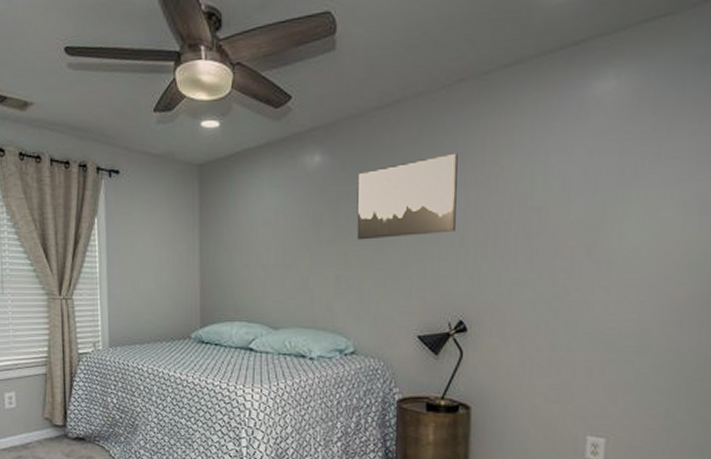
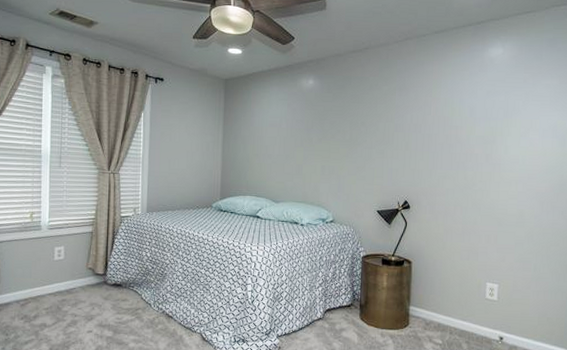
wall art: present [356,153,458,240] -> none [337,86,405,141]

